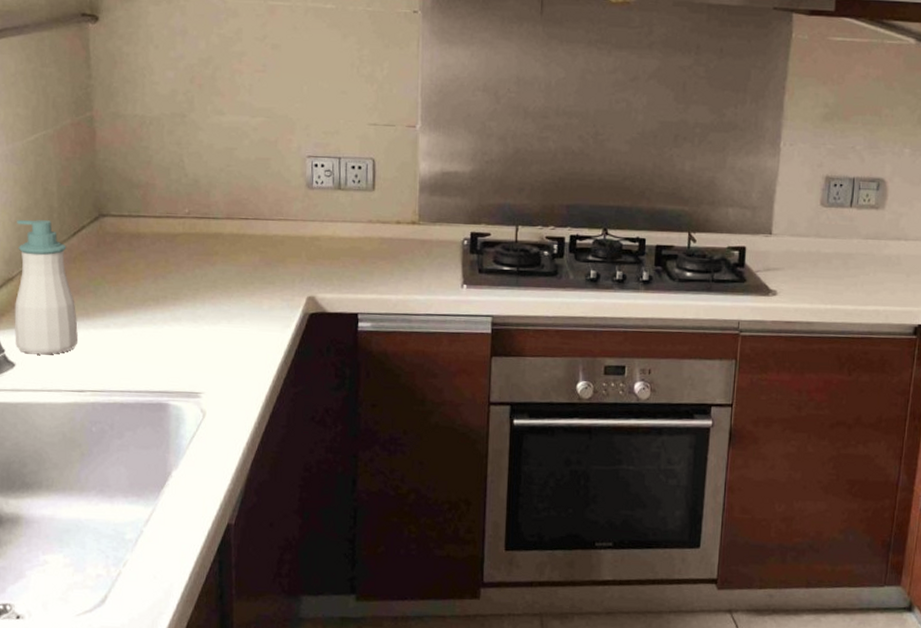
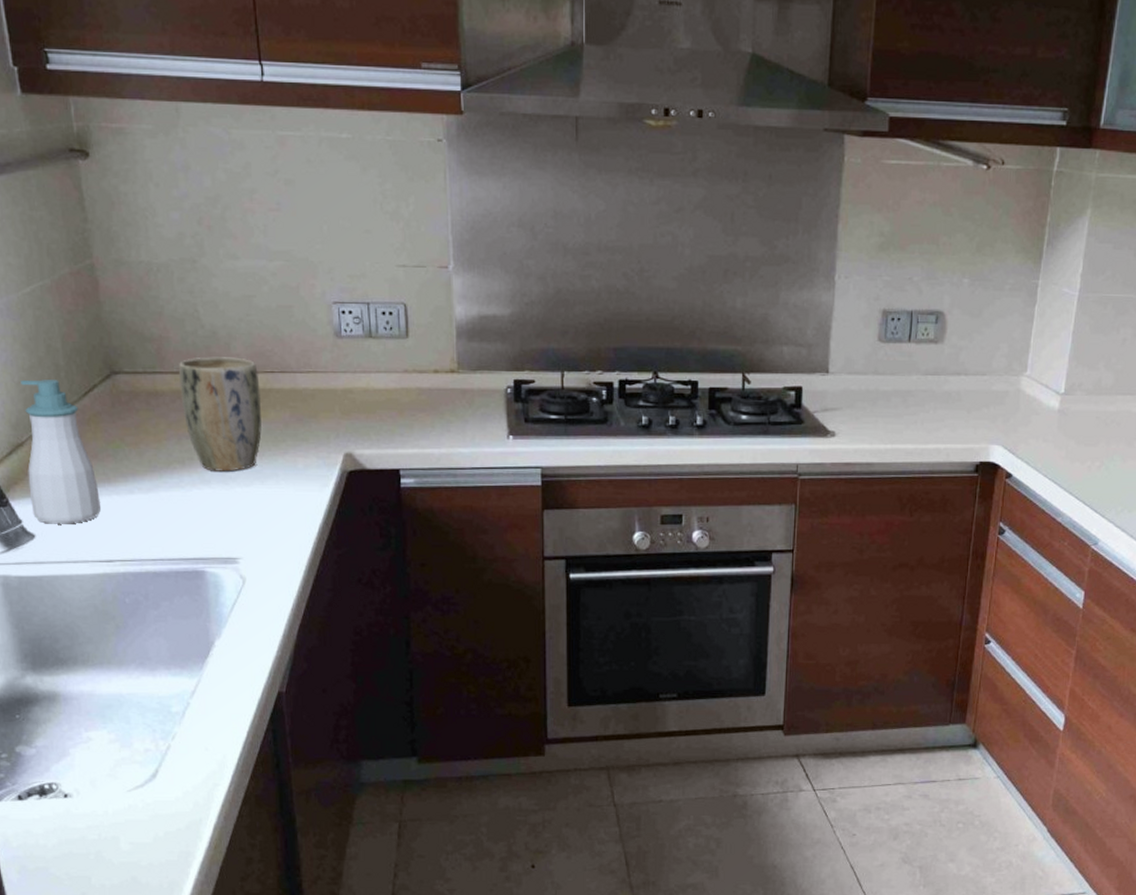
plant pot: none [160,203,235,310] -> present [179,357,262,472]

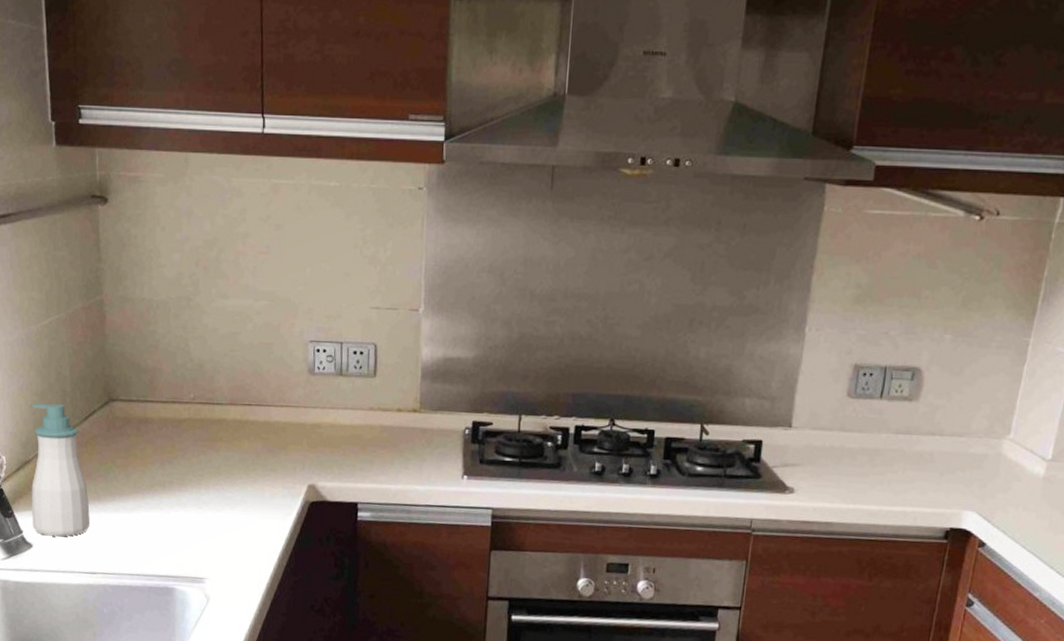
plant pot: present [179,357,262,472] -> none [167,388,238,496]

